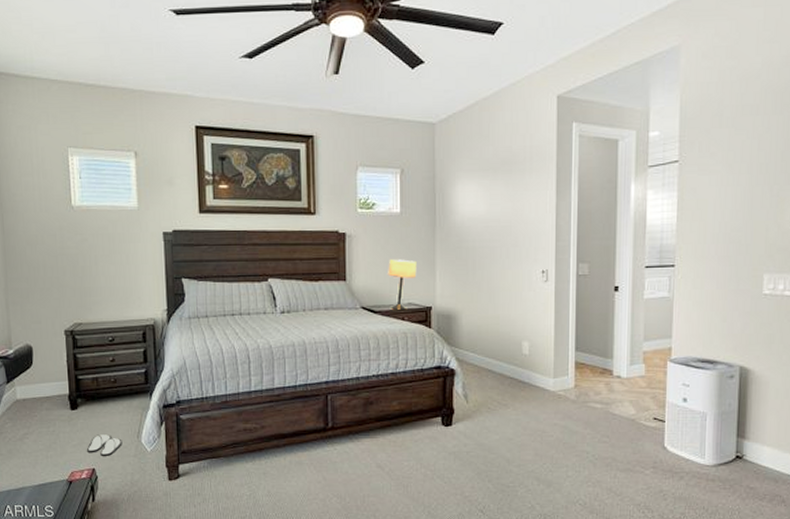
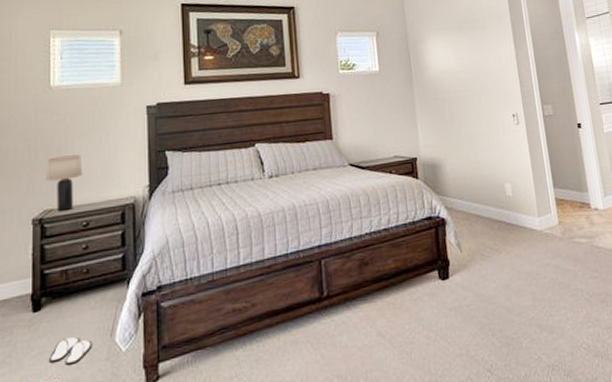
table lamp: none [73,275,107,326] -> present [46,154,83,212]
table lamp: present [388,259,417,311] -> none [372,114,400,165]

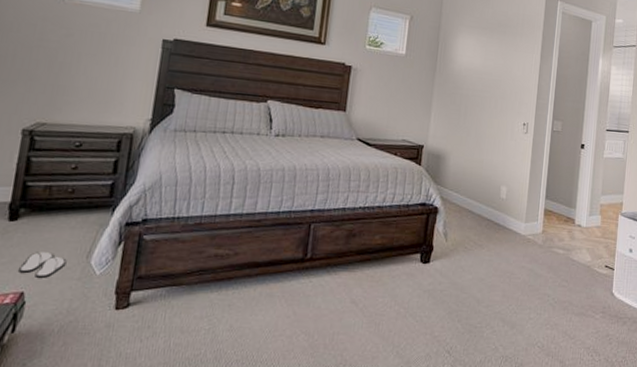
table lamp: present [46,154,83,212] -> none [44,71,85,128]

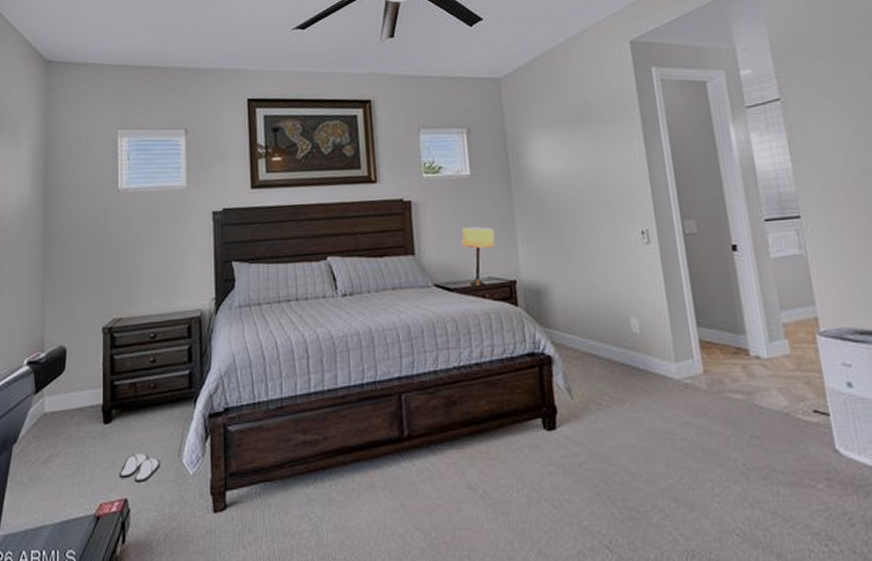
table lamp: none [385,96,415,147] -> present [461,226,495,287]

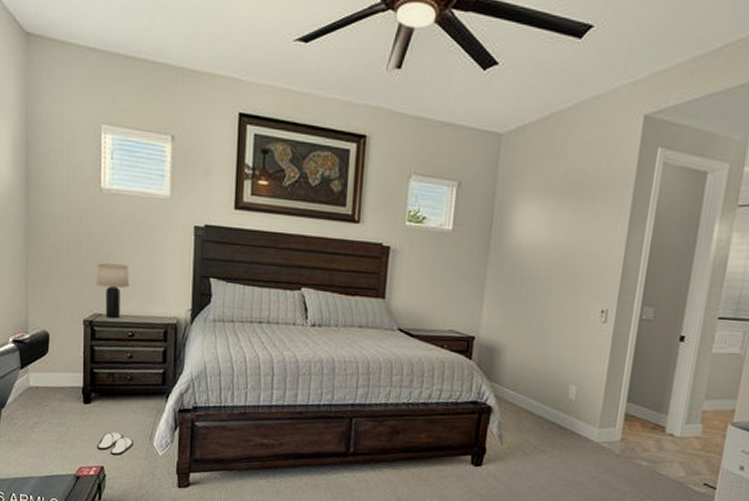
table lamp: none [115,262,150,322] -> present [96,263,130,319]
table lamp: present [461,226,495,287] -> none [430,280,464,338]

